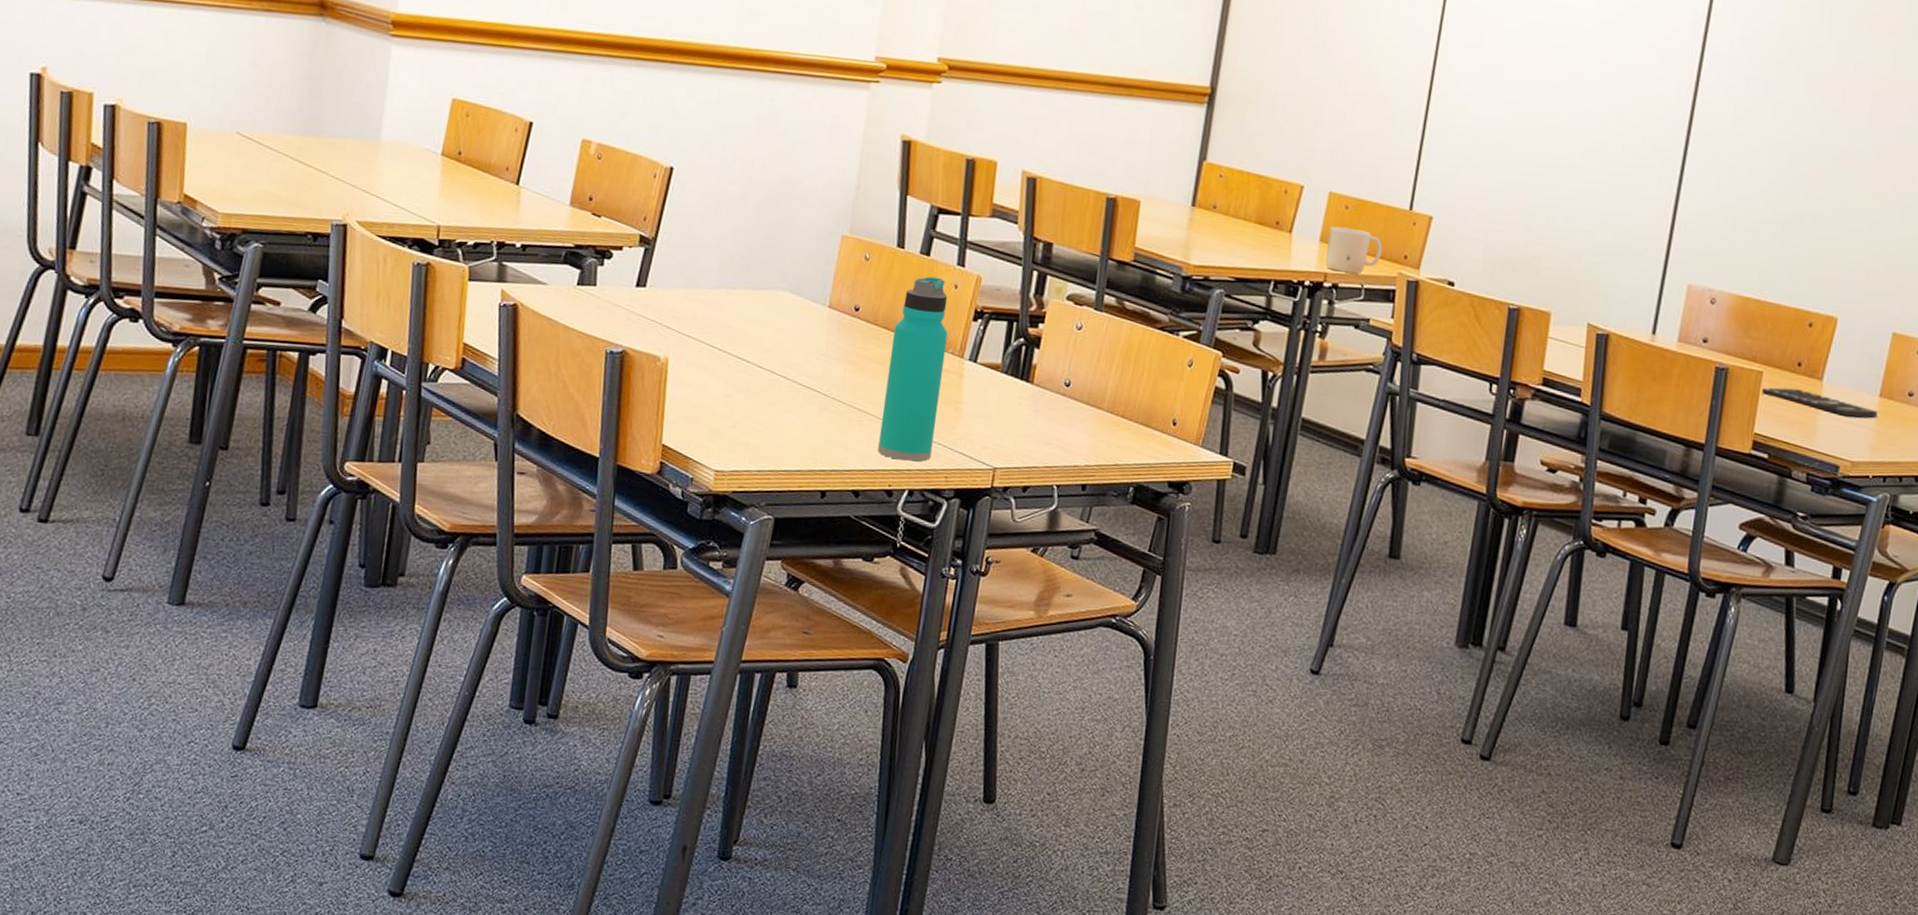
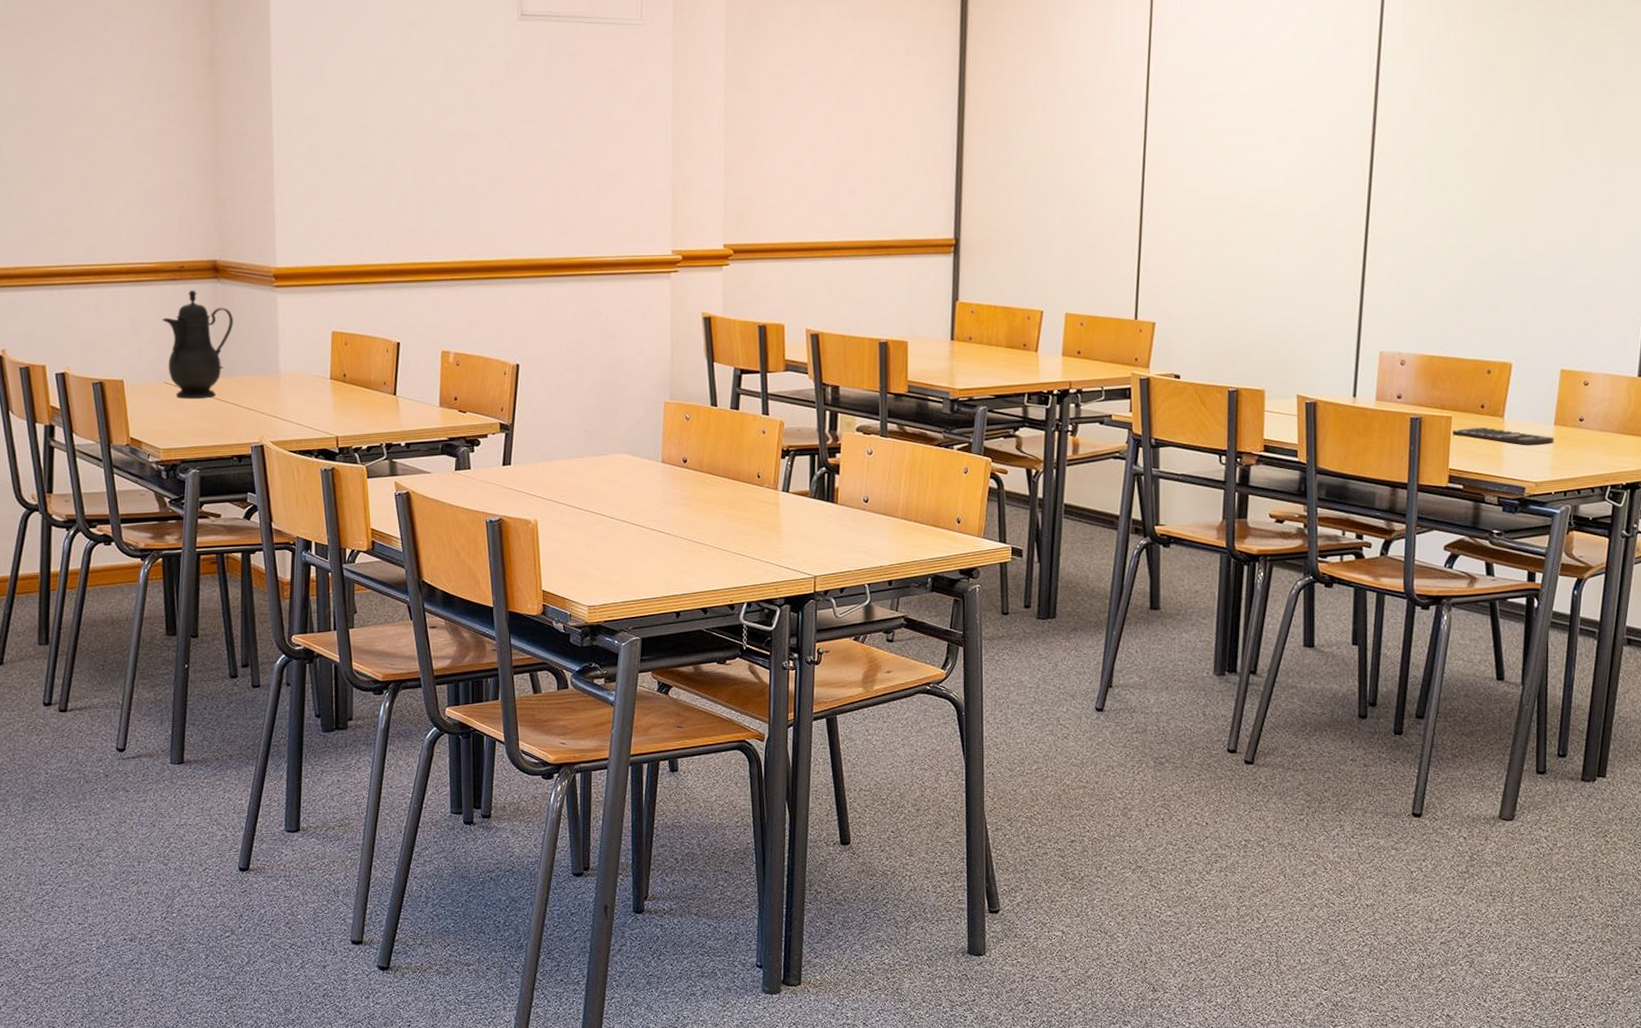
coffeepot: none [244,26,335,158] -> present [162,290,234,399]
water bottle: present [878,276,948,462] -> none [717,426,763,579]
mug: present [1326,226,1383,274] -> none [1069,341,1116,379]

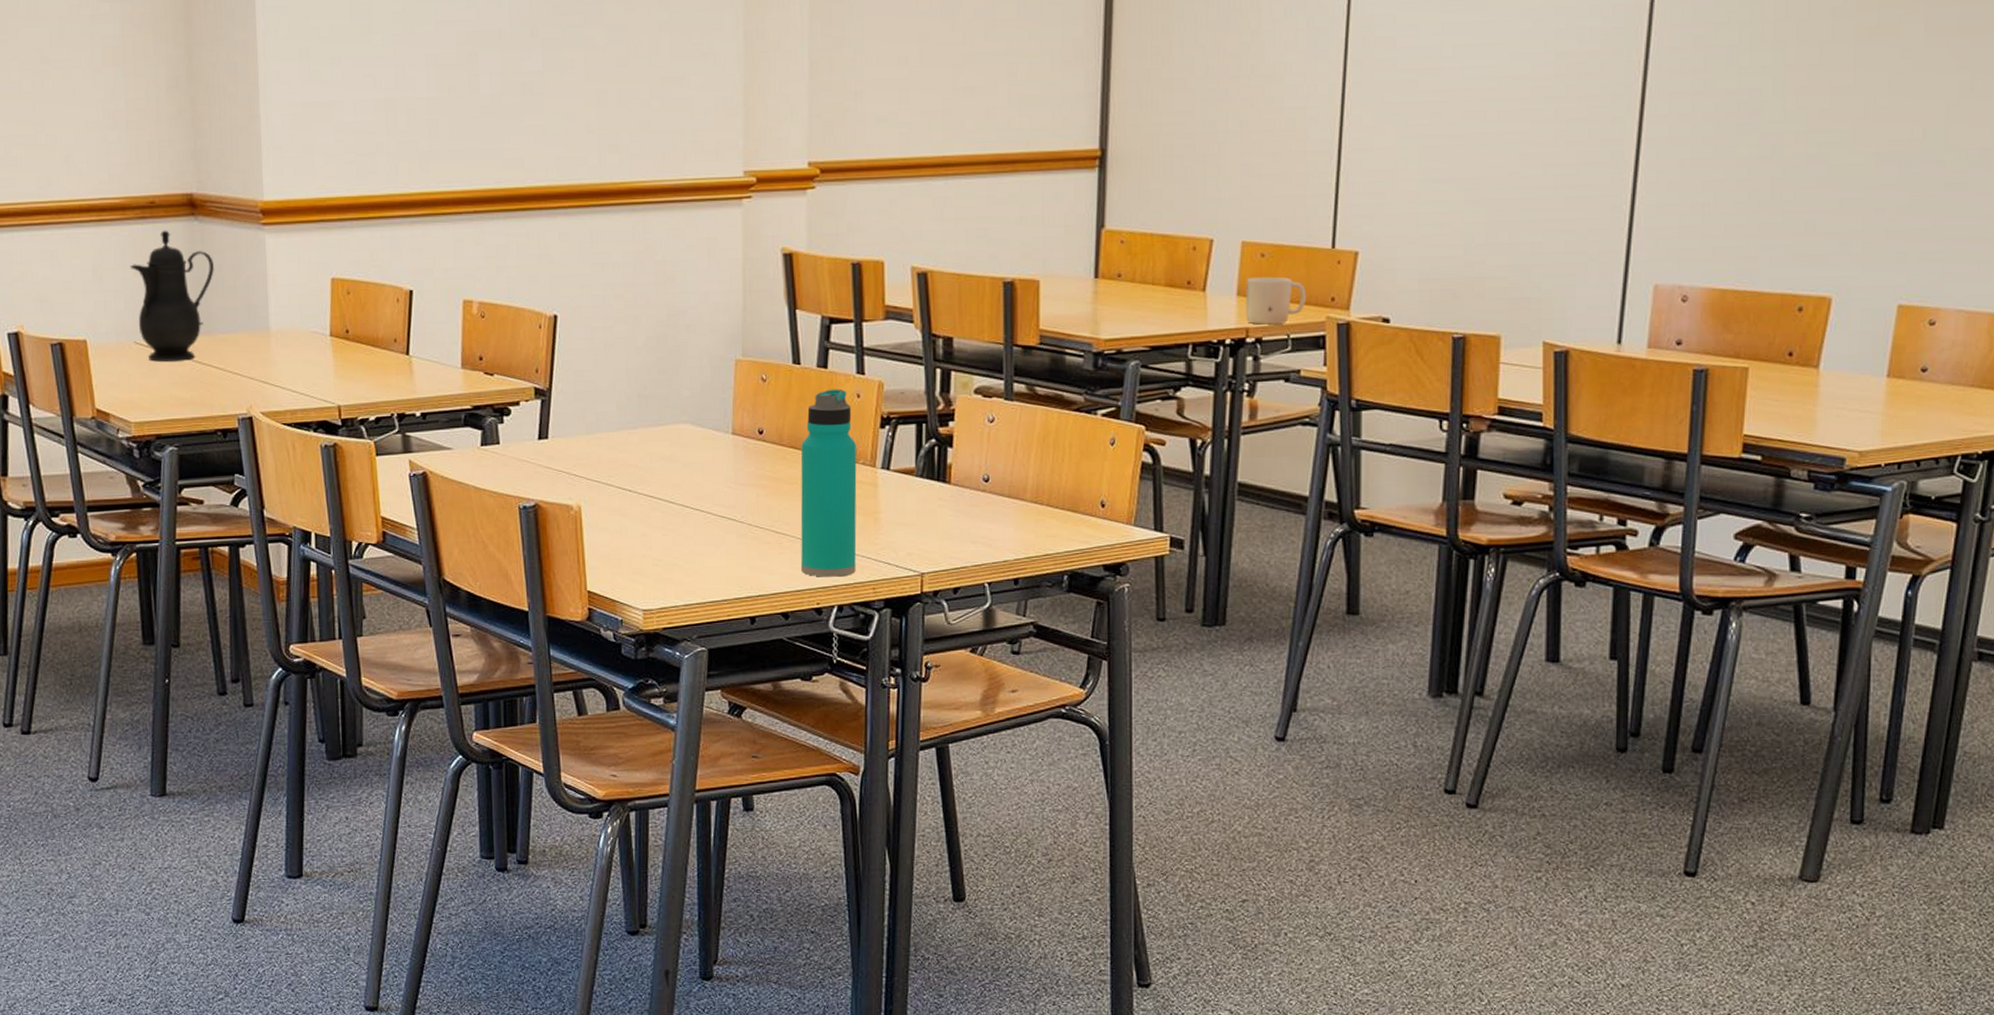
water bottle: none [717,426,763,579] -> present [800,389,857,577]
mug: none [1069,341,1116,379] -> present [1246,276,1307,325]
calculator: present [1452,428,1554,445] -> none [1749,381,1886,404]

